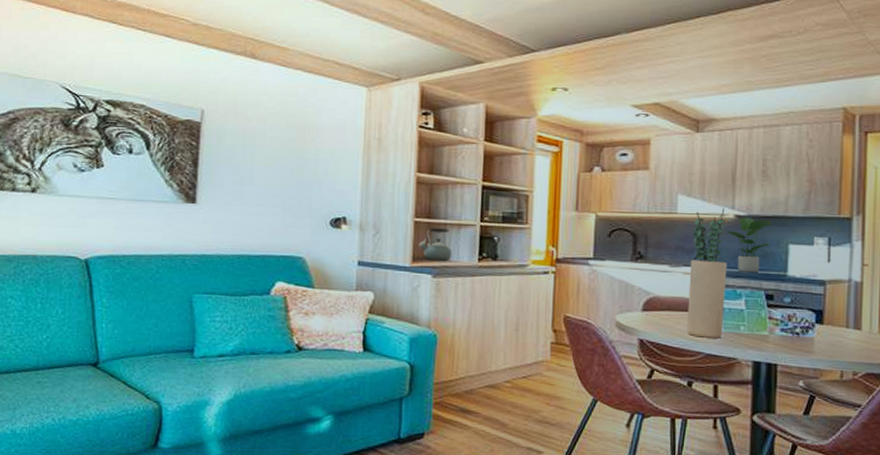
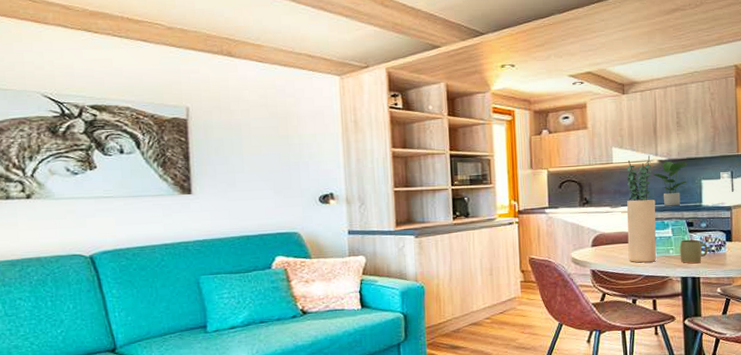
kettle: present [419,228,452,262] -> none [400,194,430,224]
mug: none [753,315,790,347] -> present [679,239,708,264]

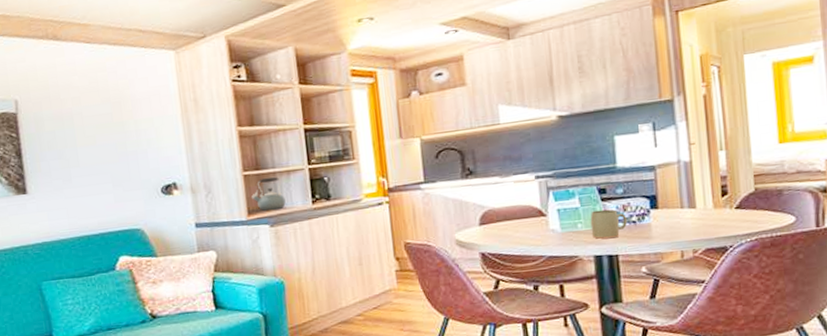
kettle: none [400,194,430,224] -> present [252,177,286,212]
vase: present [627,155,657,263] -> none [518,111,561,242]
potted plant: present [652,161,688,206] -> none [550,116,596,171]

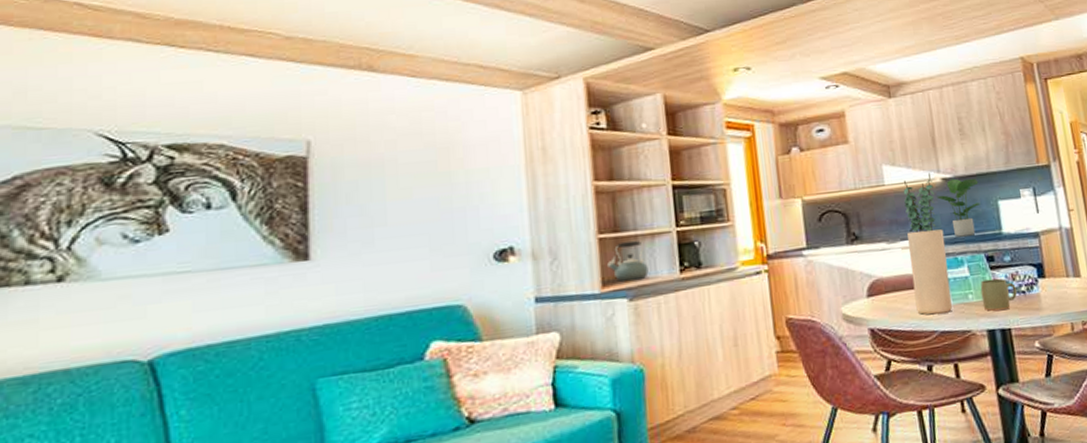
vase: none [518,111,561,242] -> present [903,173,952,315]
potted plant: none [550,116,596,171] -> present [936,178,981,237]

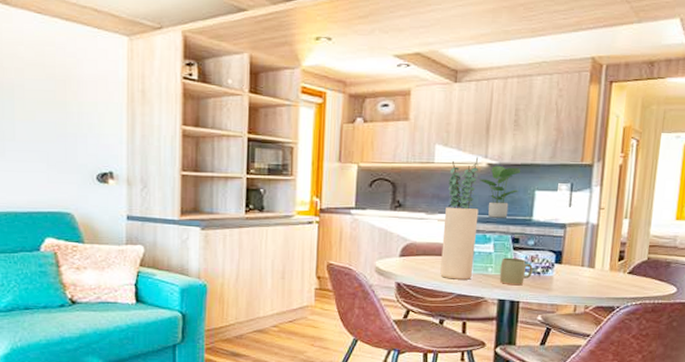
kettle: present [607,241,649,283] -> none [187,181,220,215]

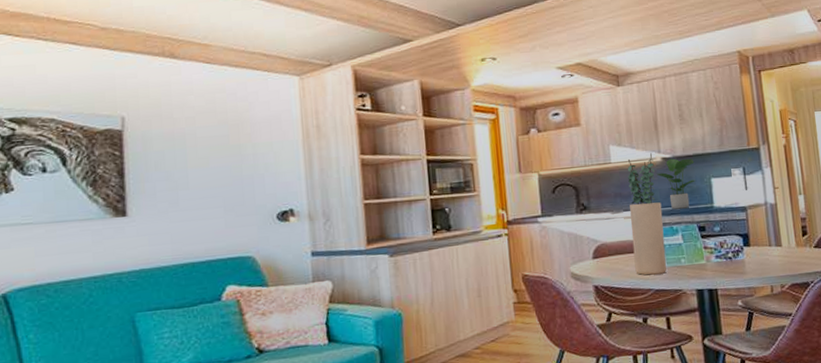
mug: present [499,257,533,286] -> none [692,246,724,274]

